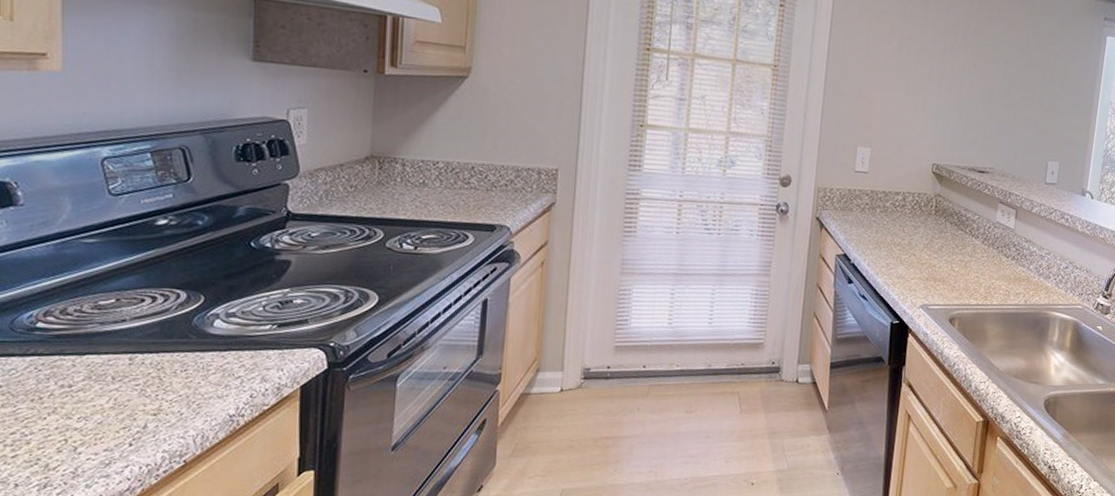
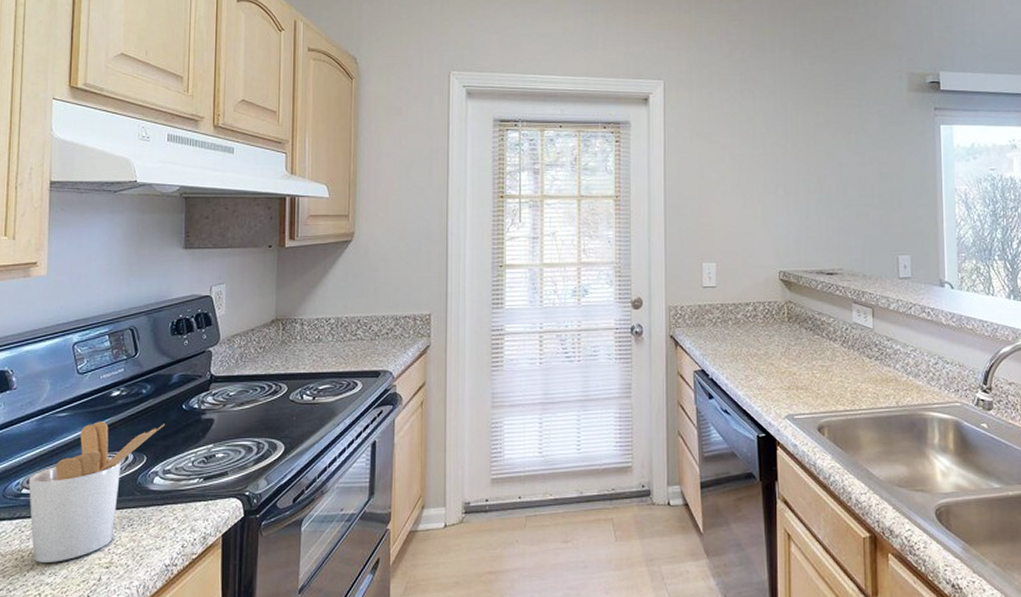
utensil holder: none [45,252,228,406] -> present [28,421,165,562]

